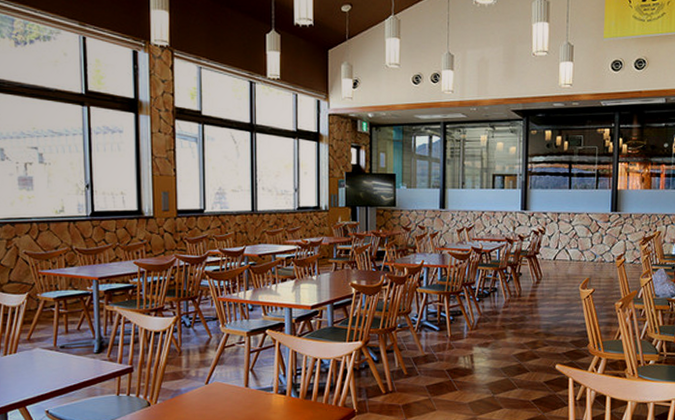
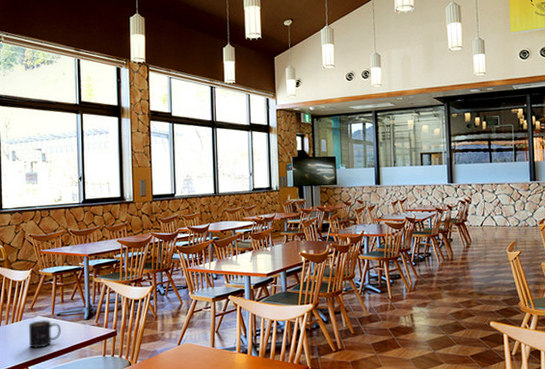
mug: none [25,352,65,386] -> present [28,319,61,349]

